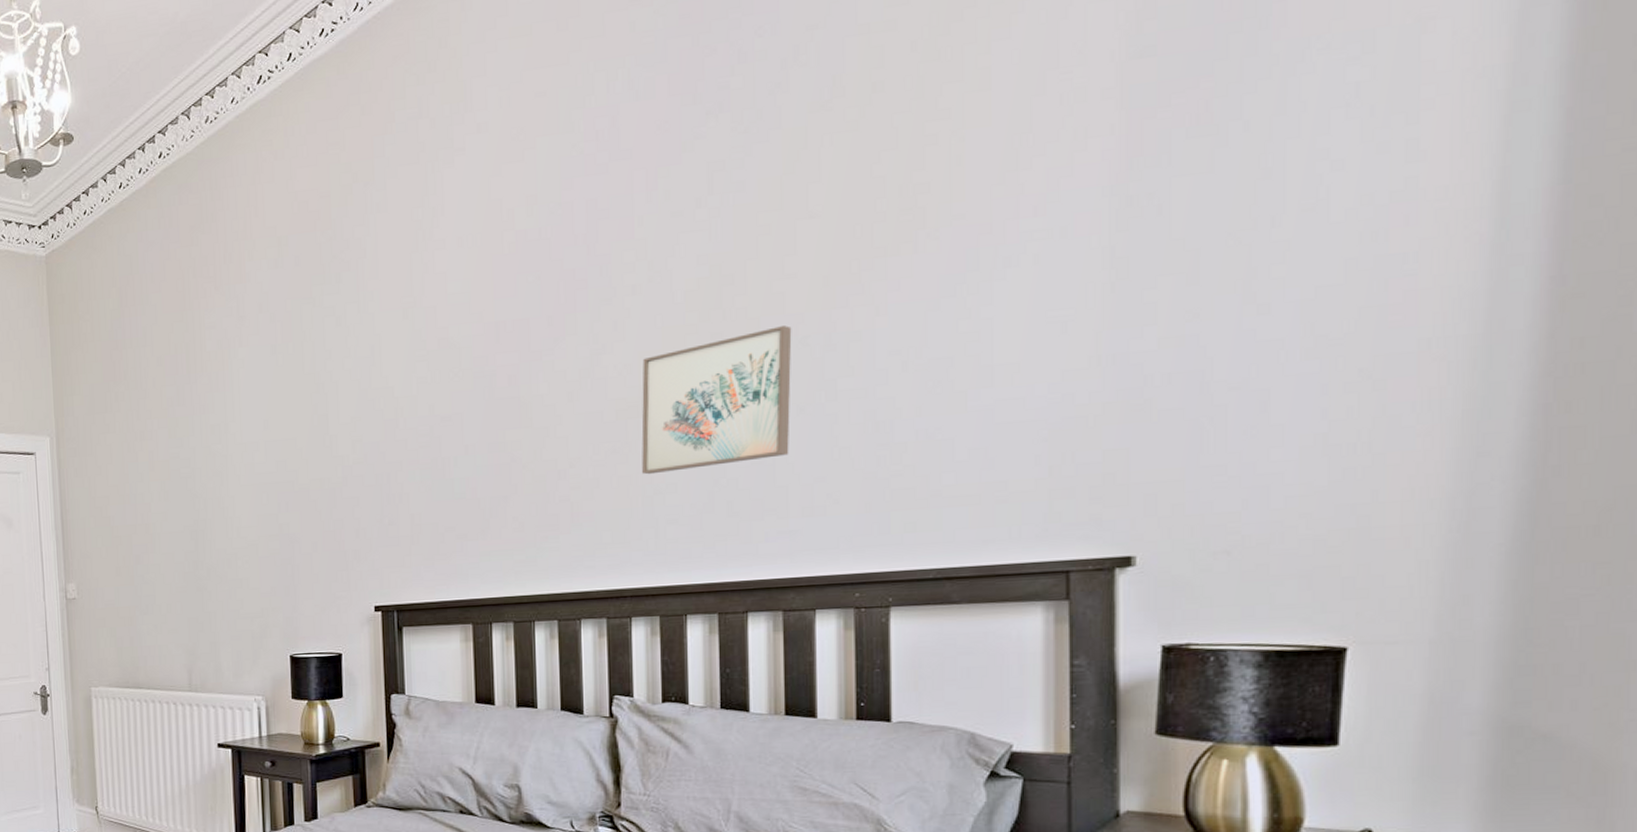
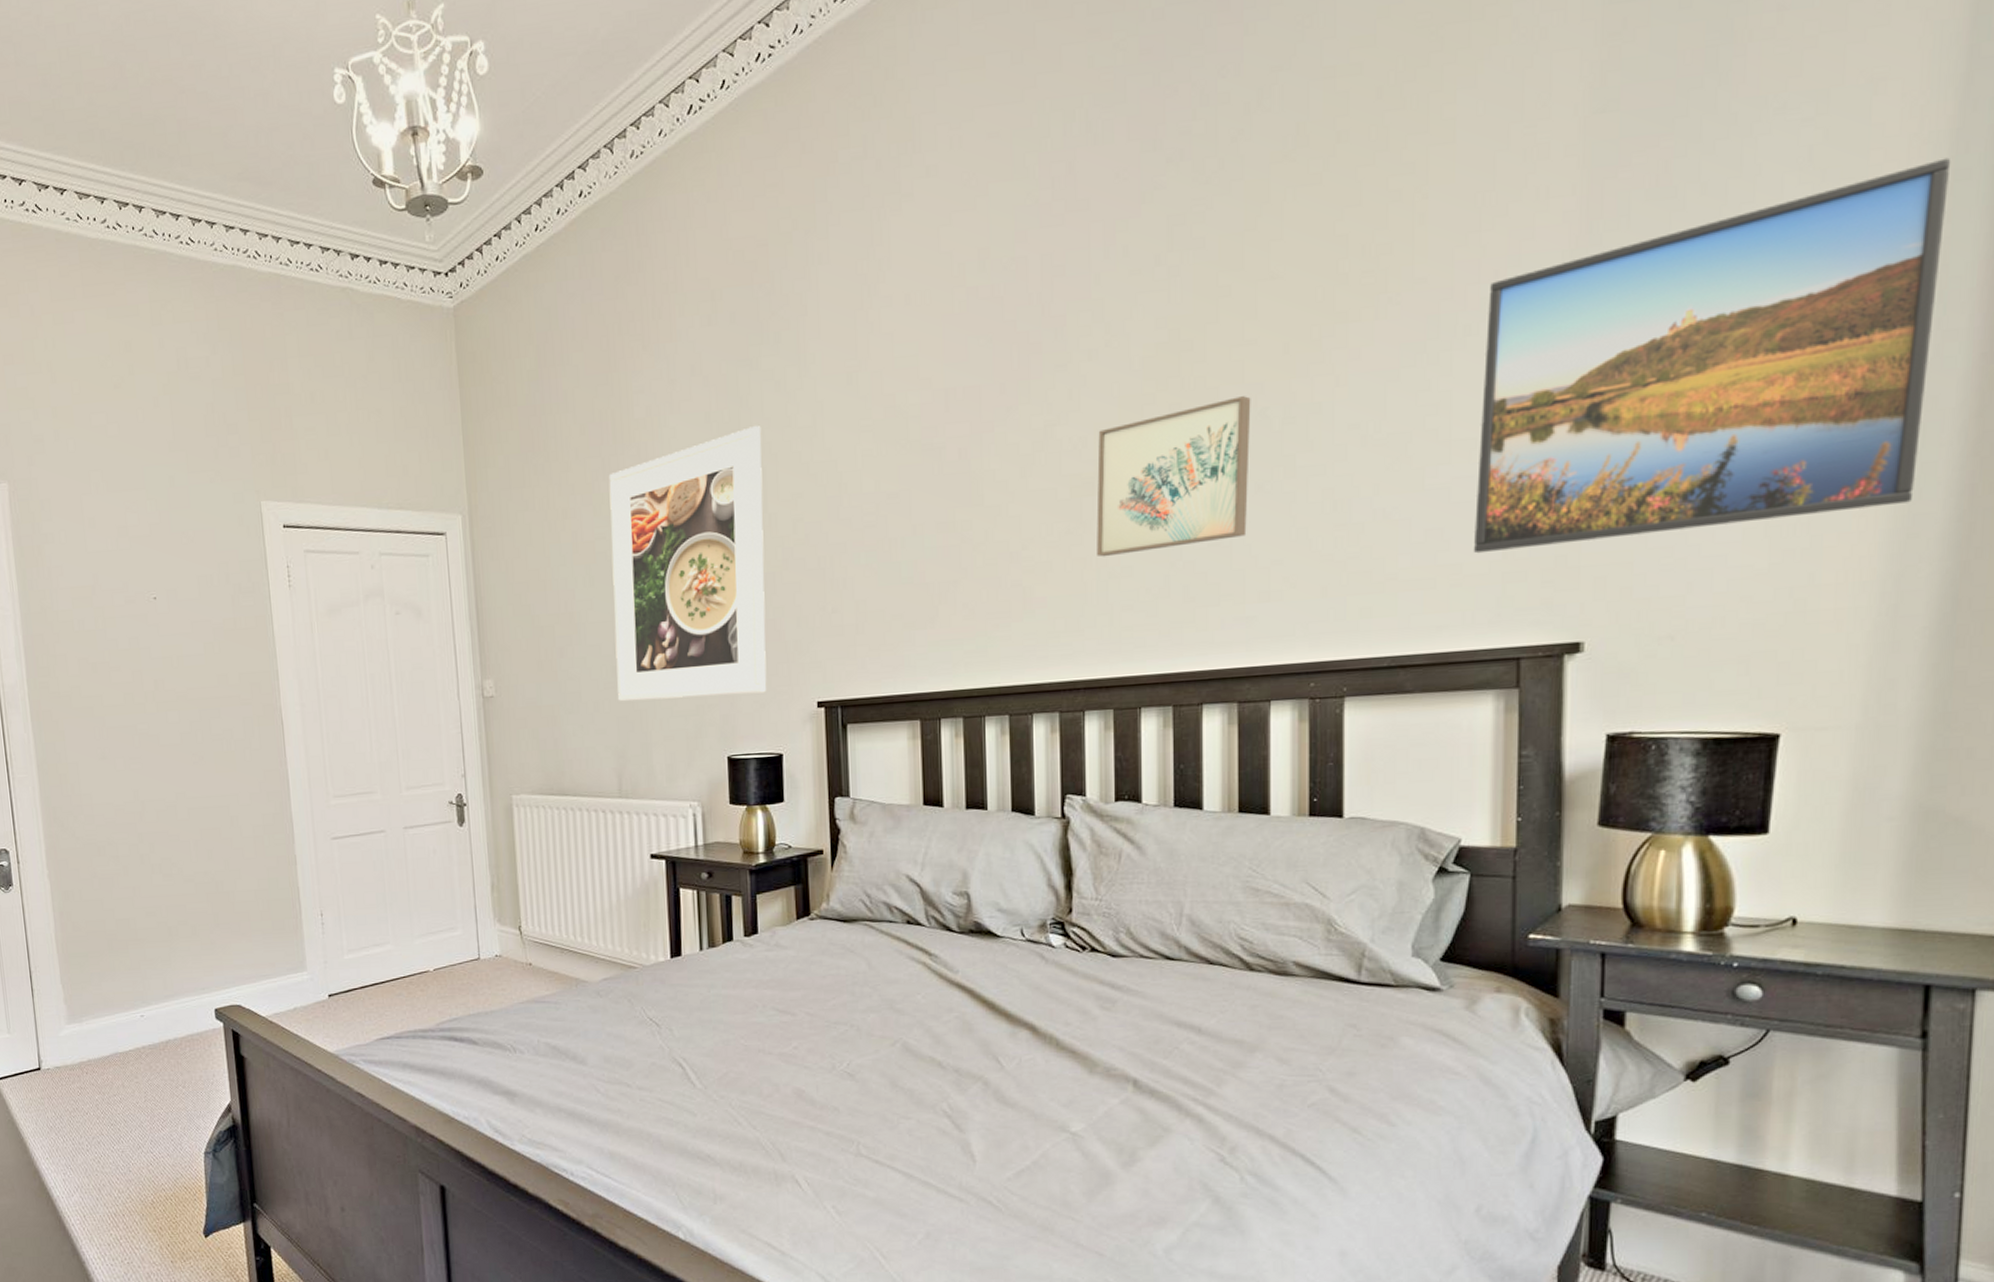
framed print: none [182,357,327,604] -> present [608,426,767,702]
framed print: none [1018,90,1508,472] -> present [1473,157,1951,554]

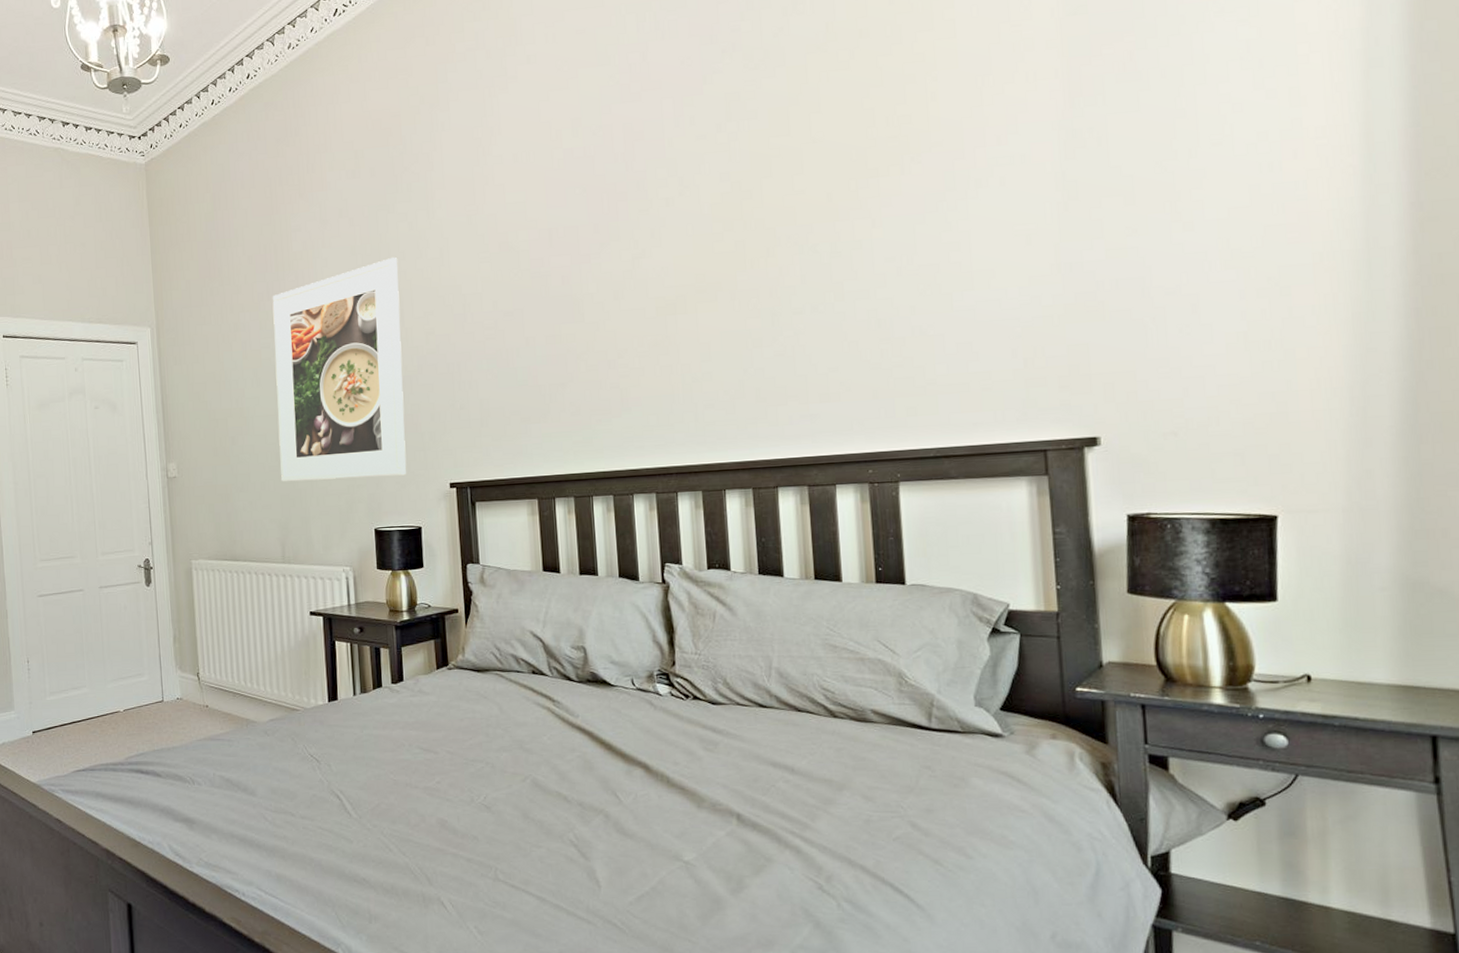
wall art: present [1096,396,1251,557] -> none [677,235,806,365]
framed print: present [1473,157,1951,554] -> none [994,49,1368,363]

